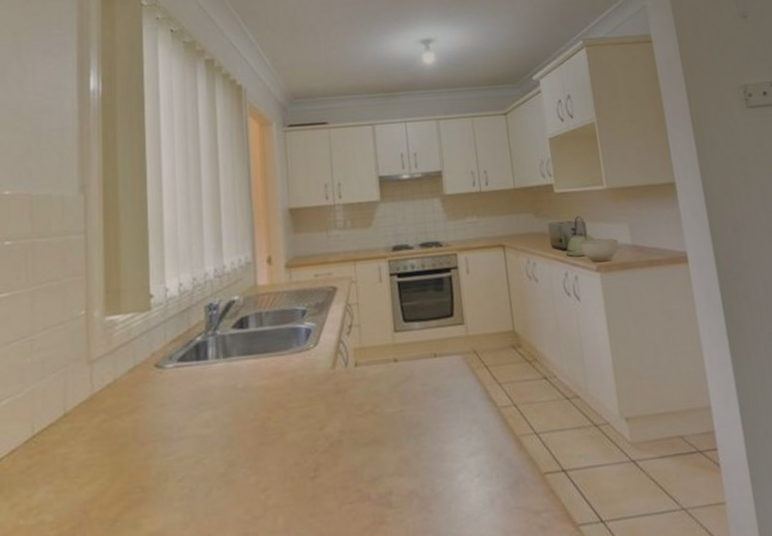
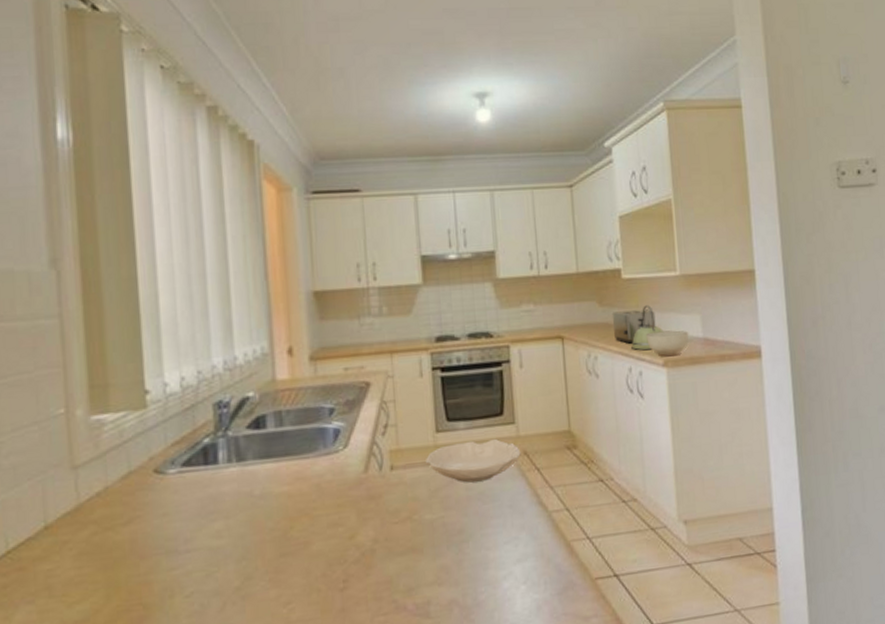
bowl: none [385,338,471,379] -> present [424,438,521,483]

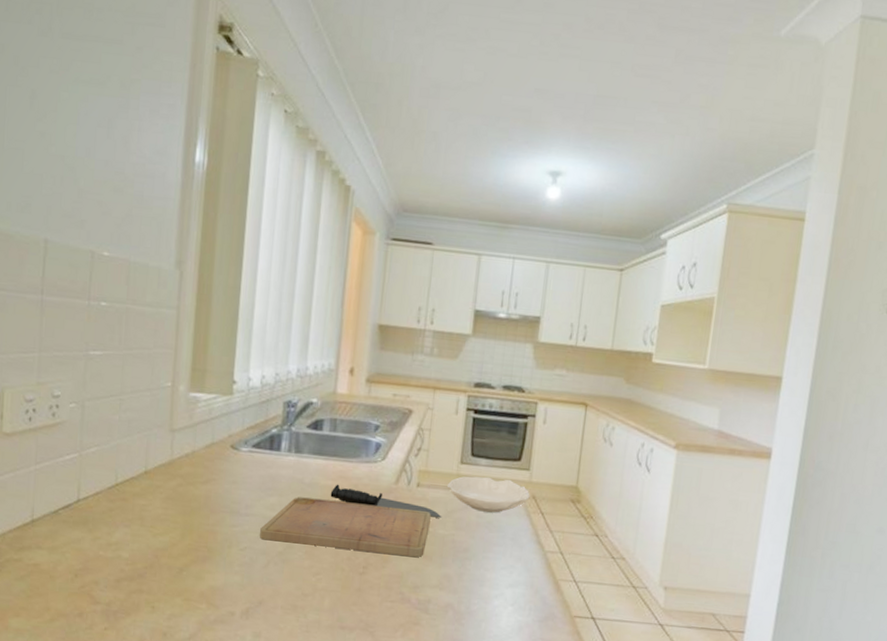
cutting board: none [208,496,414,578] -> present [260,497,431,558]
knife: none [288,486,427,509] -> present [330,484,443,518]
toaster: present [612,310,656,344] -> none [634,391,677,422]
kettle: present [631,305,664,351] -> none [648,390,682,431]
bowl: present [646,330,689,357] -> none [663,415,705,442]

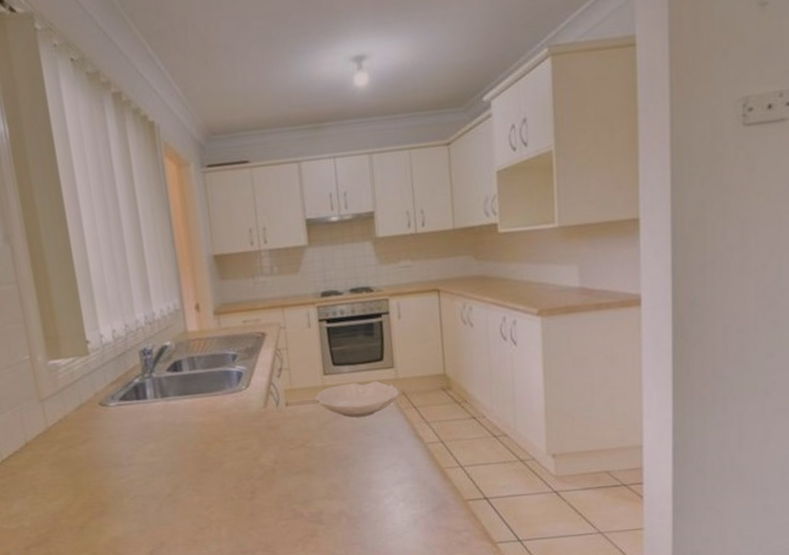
cutting board: present [260,497,431,558] -> none [145,427,307,486]
knife: present [330,484,443,518] -> none [203,418,318,436]

